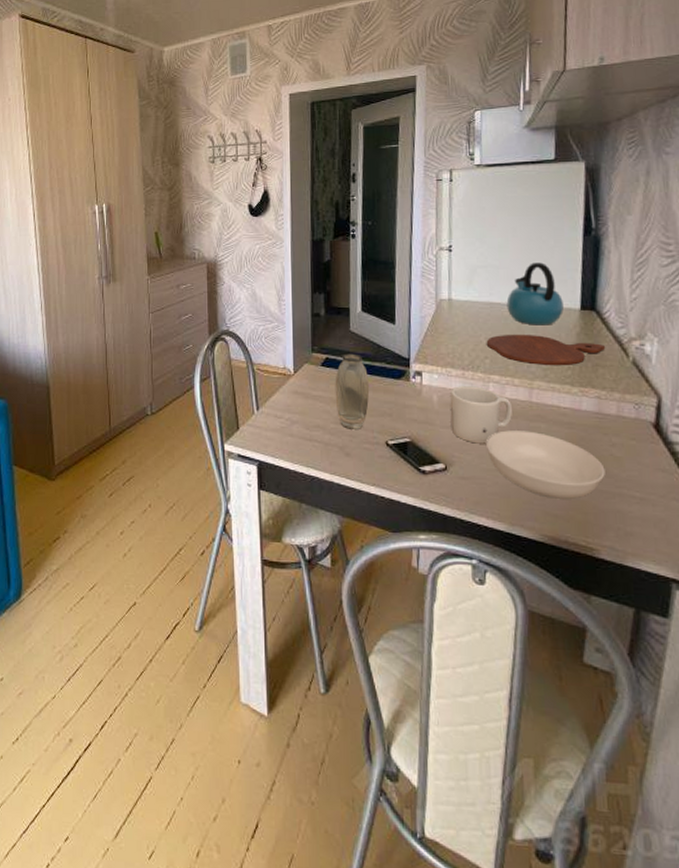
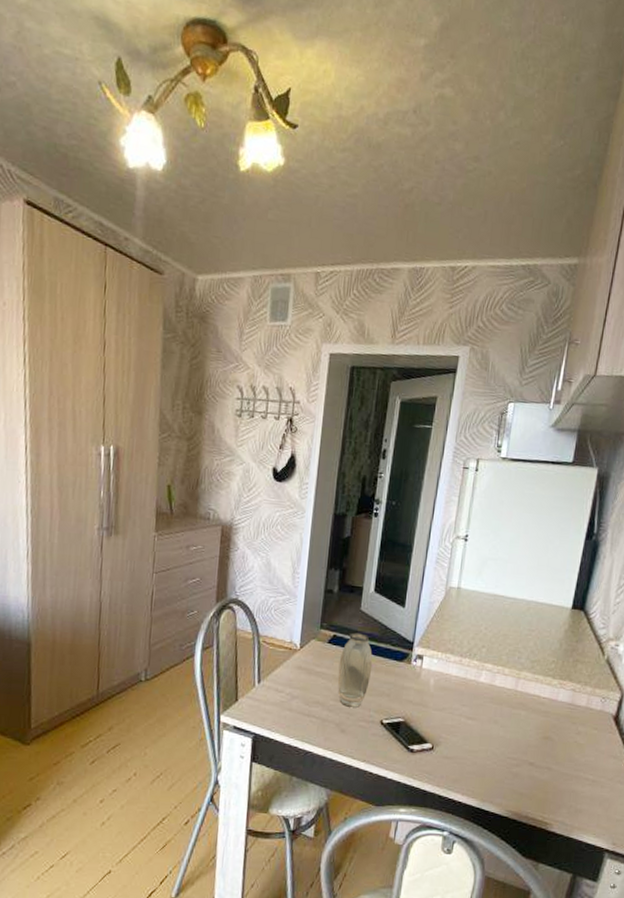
mug: present [450,386,513,444] -> none [442,672,500,727]
cutting board: present [486,334,606,365] -> none [485,626,587,659]
bowl: present [486,430,605,499] -> none [471,715,569,780]
kettle: present [506,262,564,325] -> none [508,560,558,621]

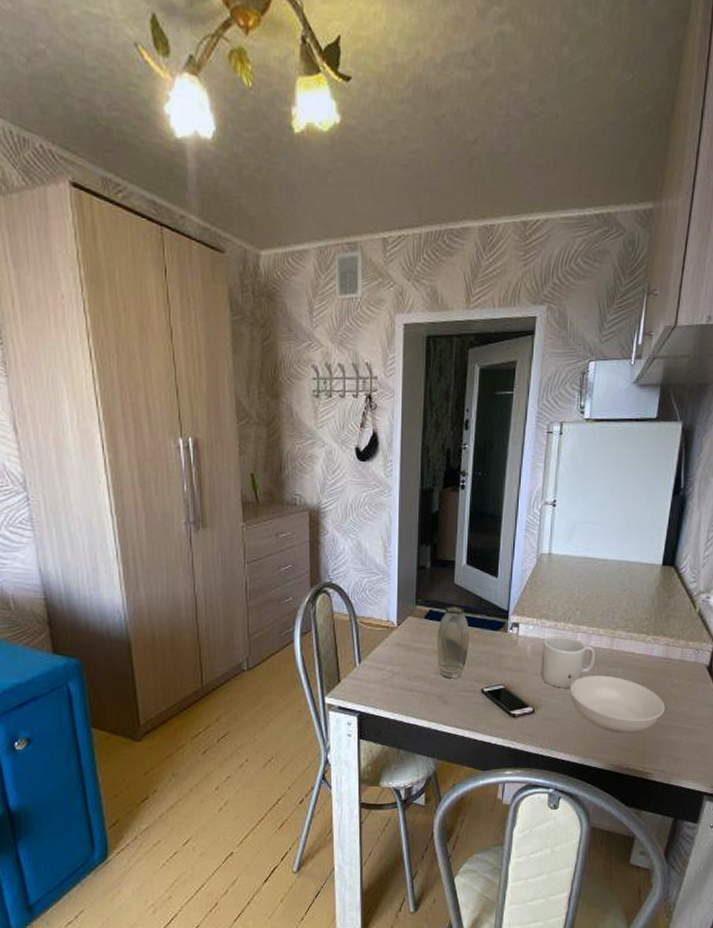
mug: none [442,672,500,727] -> present [541,636,596,688]
bowl: none [471,715,569,780] -> present [570,675,665,733]

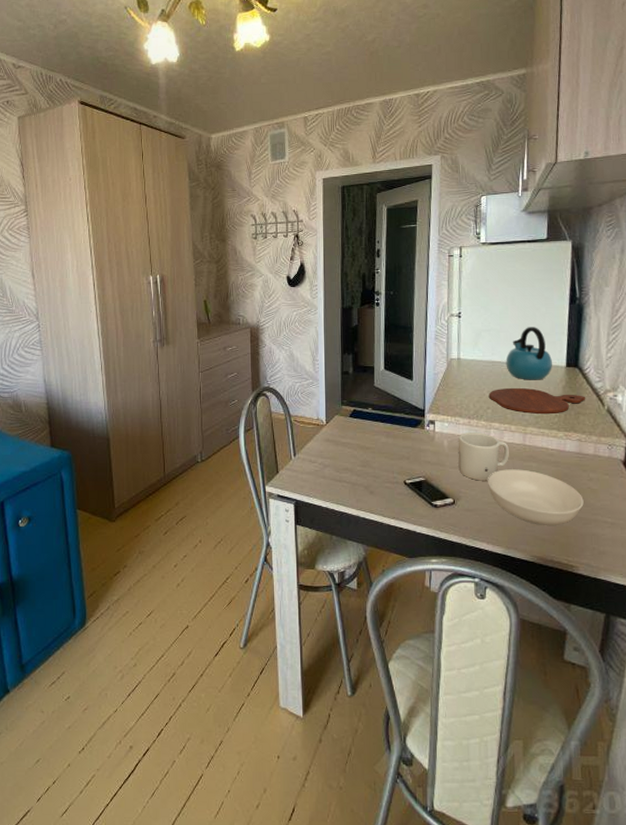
vase: present [436,606,470,679] -> none [361,406,391,471]
cutting board: none [578,587,679,616] -> present [488,387,586,414]
kettle: none [600,520,648,580] -> present [506,327,552,380]

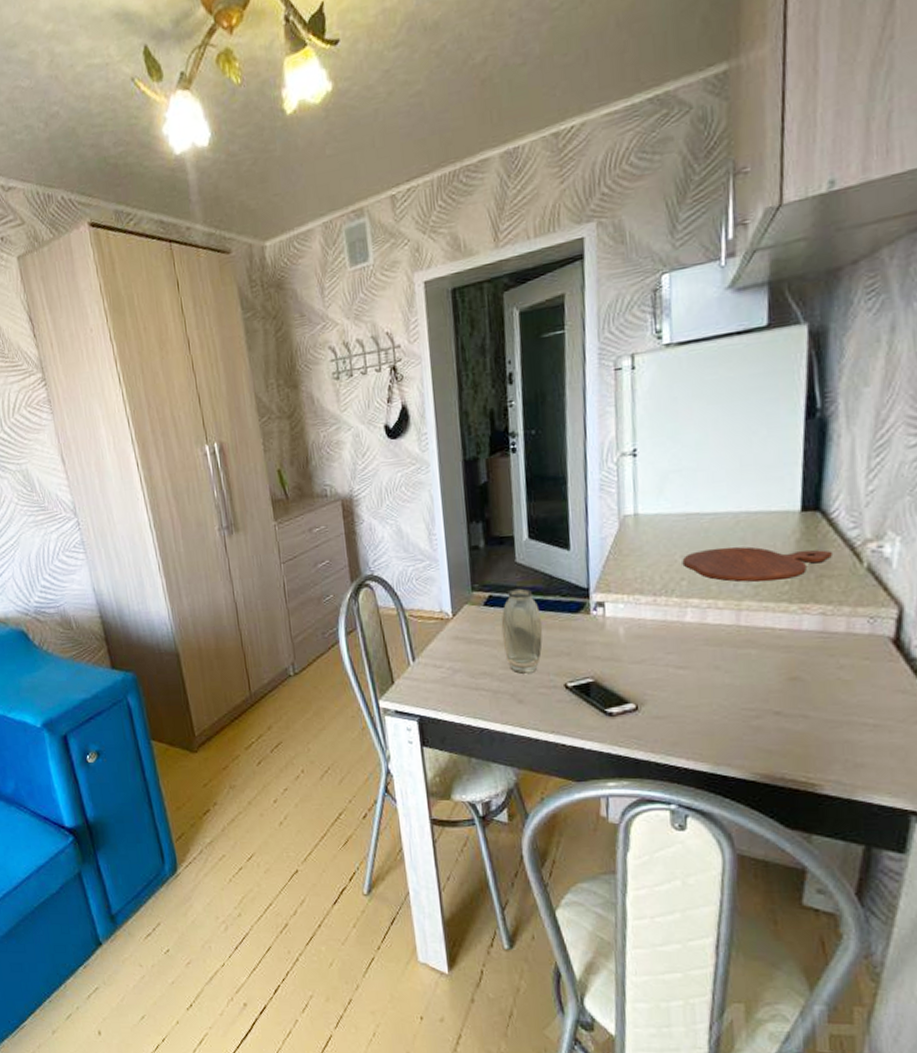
vase: none [361,406,391,471] -> present [501,588,543,674]
mug: present [458,432,510,481] -> none [640,613,717,679]
bowl: present [488,469,584,525] -> none [685,659,831,732]
kettle: present [506,327,552,380] -> none [706,458,779,536]

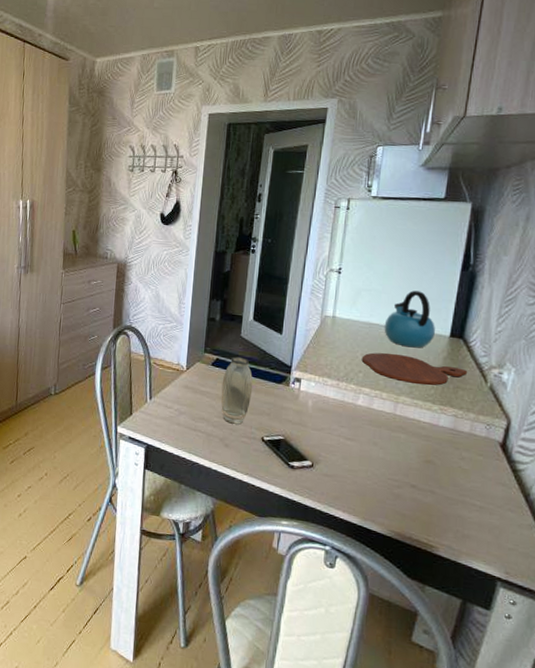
kettle: none [706,458,779,536] -> present [384,290,435,348]

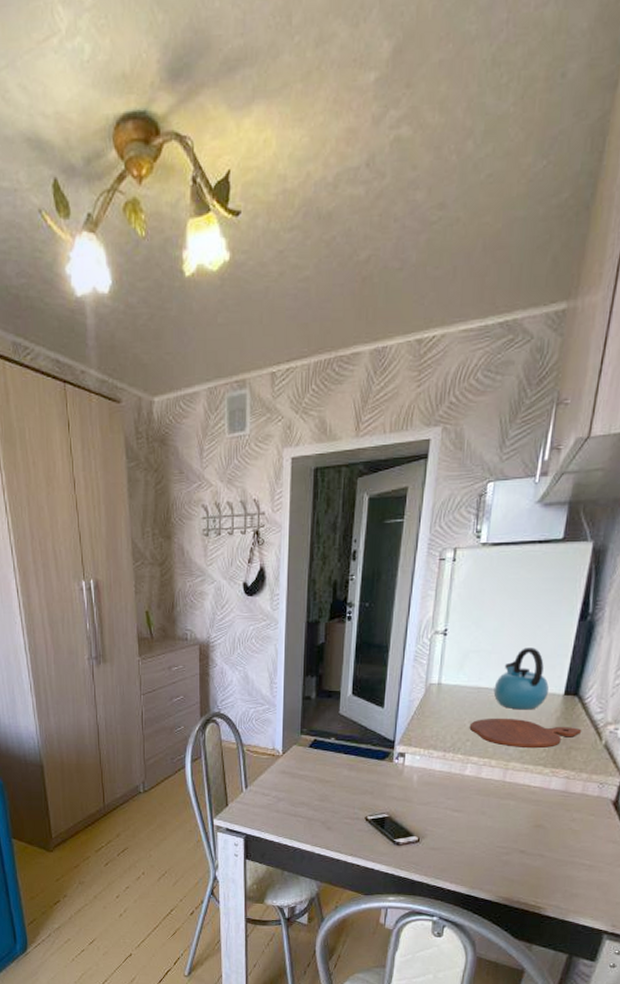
vase: present [221,356,253,425] -> none [321,735,354,806]

